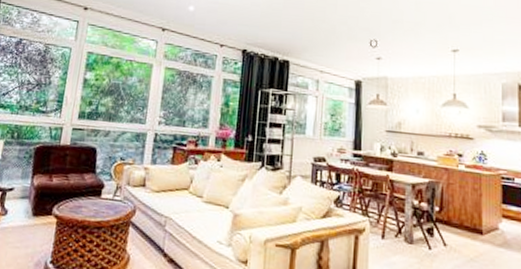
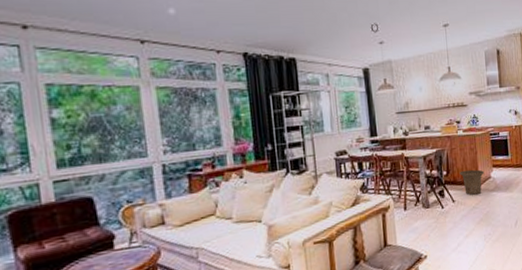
basket: none [457,211,490,245] -> present [460,169,485,195]

